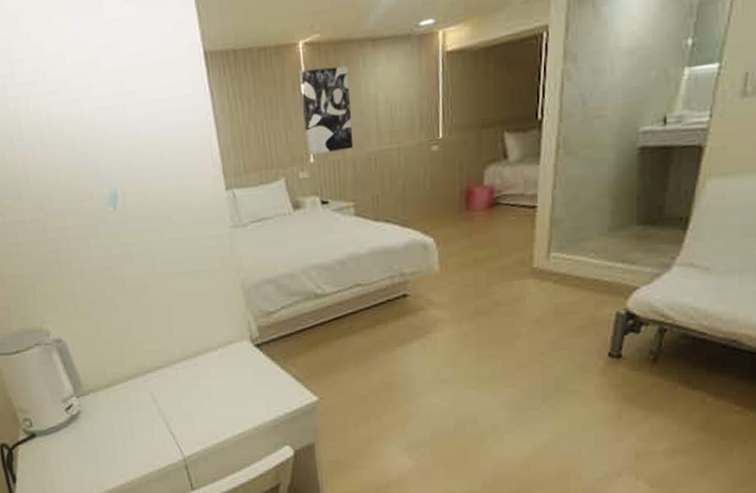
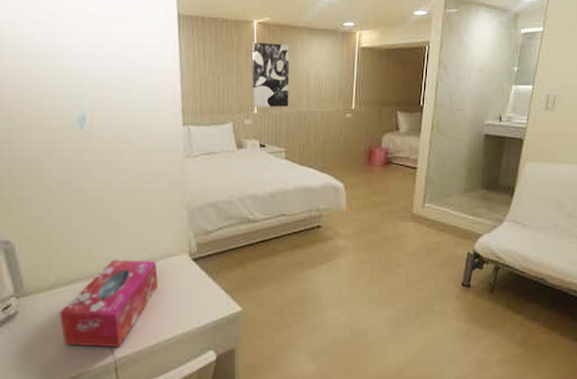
tissue box: none [121,350,220,445] -> present [60,259,158,347]

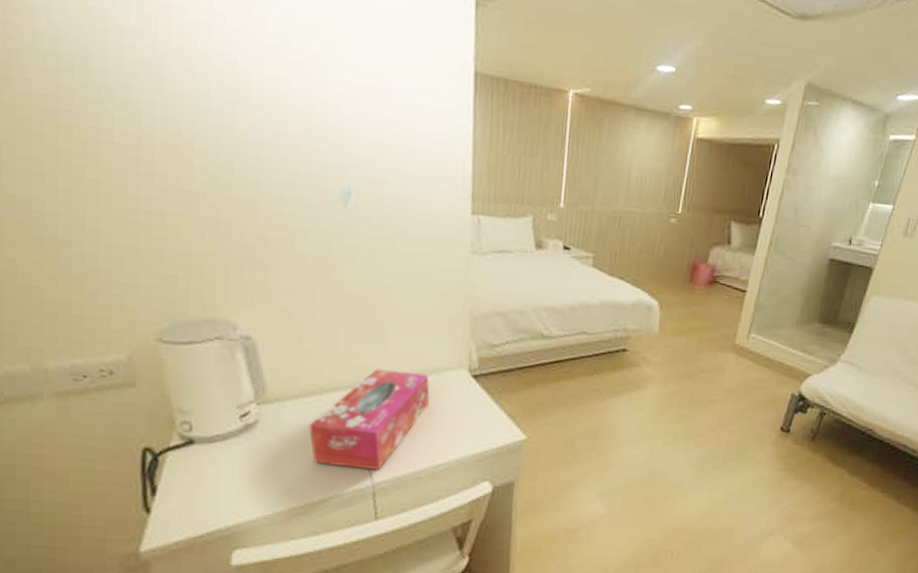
wall art: present [252,42,290,108] -> none [558,117,611,204]

